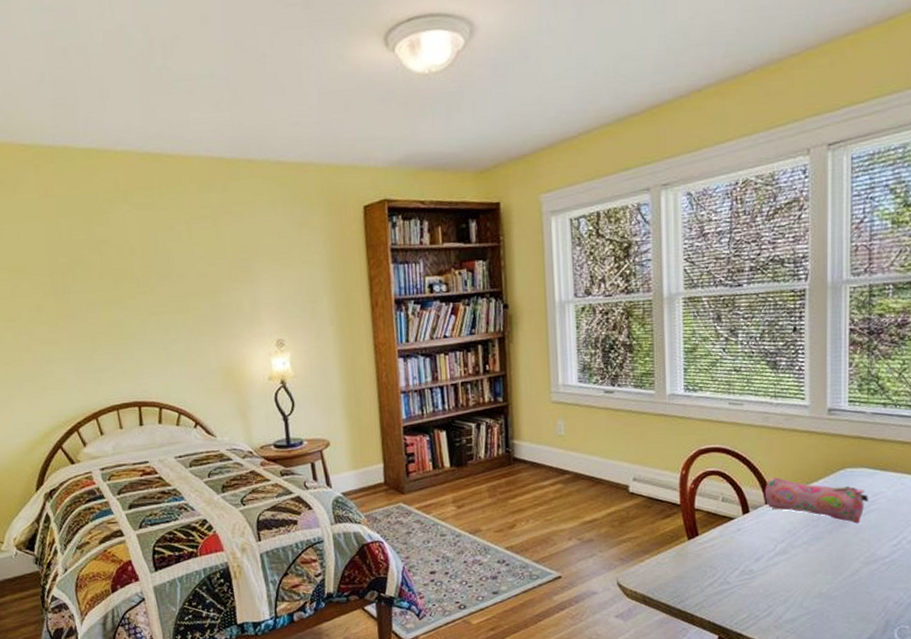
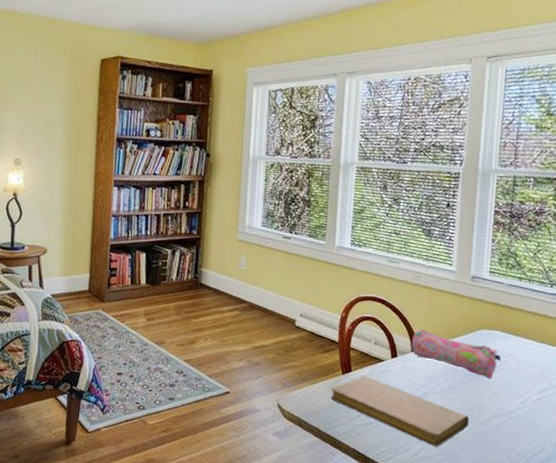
notebook: none [677,538,838,607] -> present [330,375,470,447]

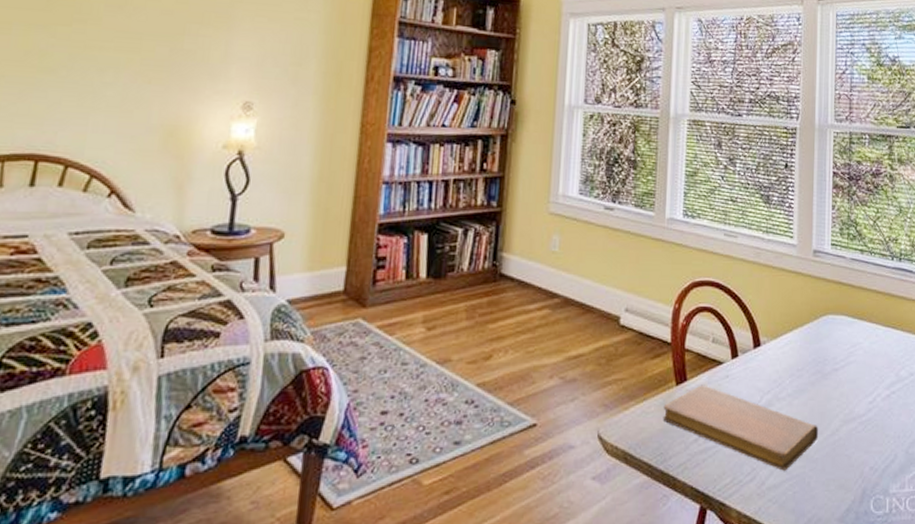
pencil case: present [411,329,502,379] -> none [753,319,848,376]

